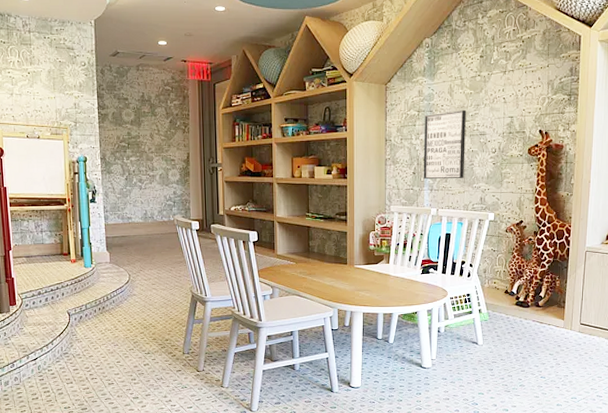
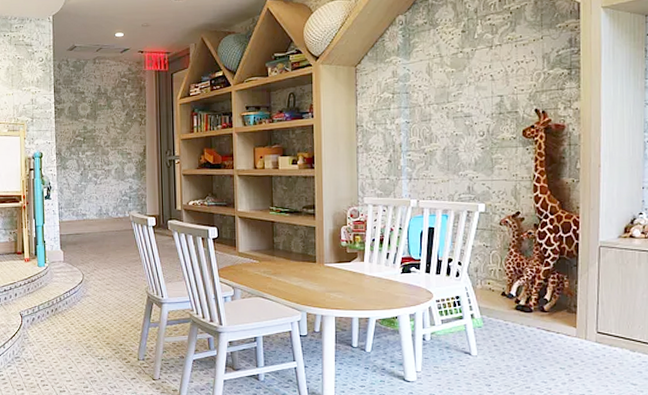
wall art: present [423,109,467,179] -> none [400,89,449,167]

